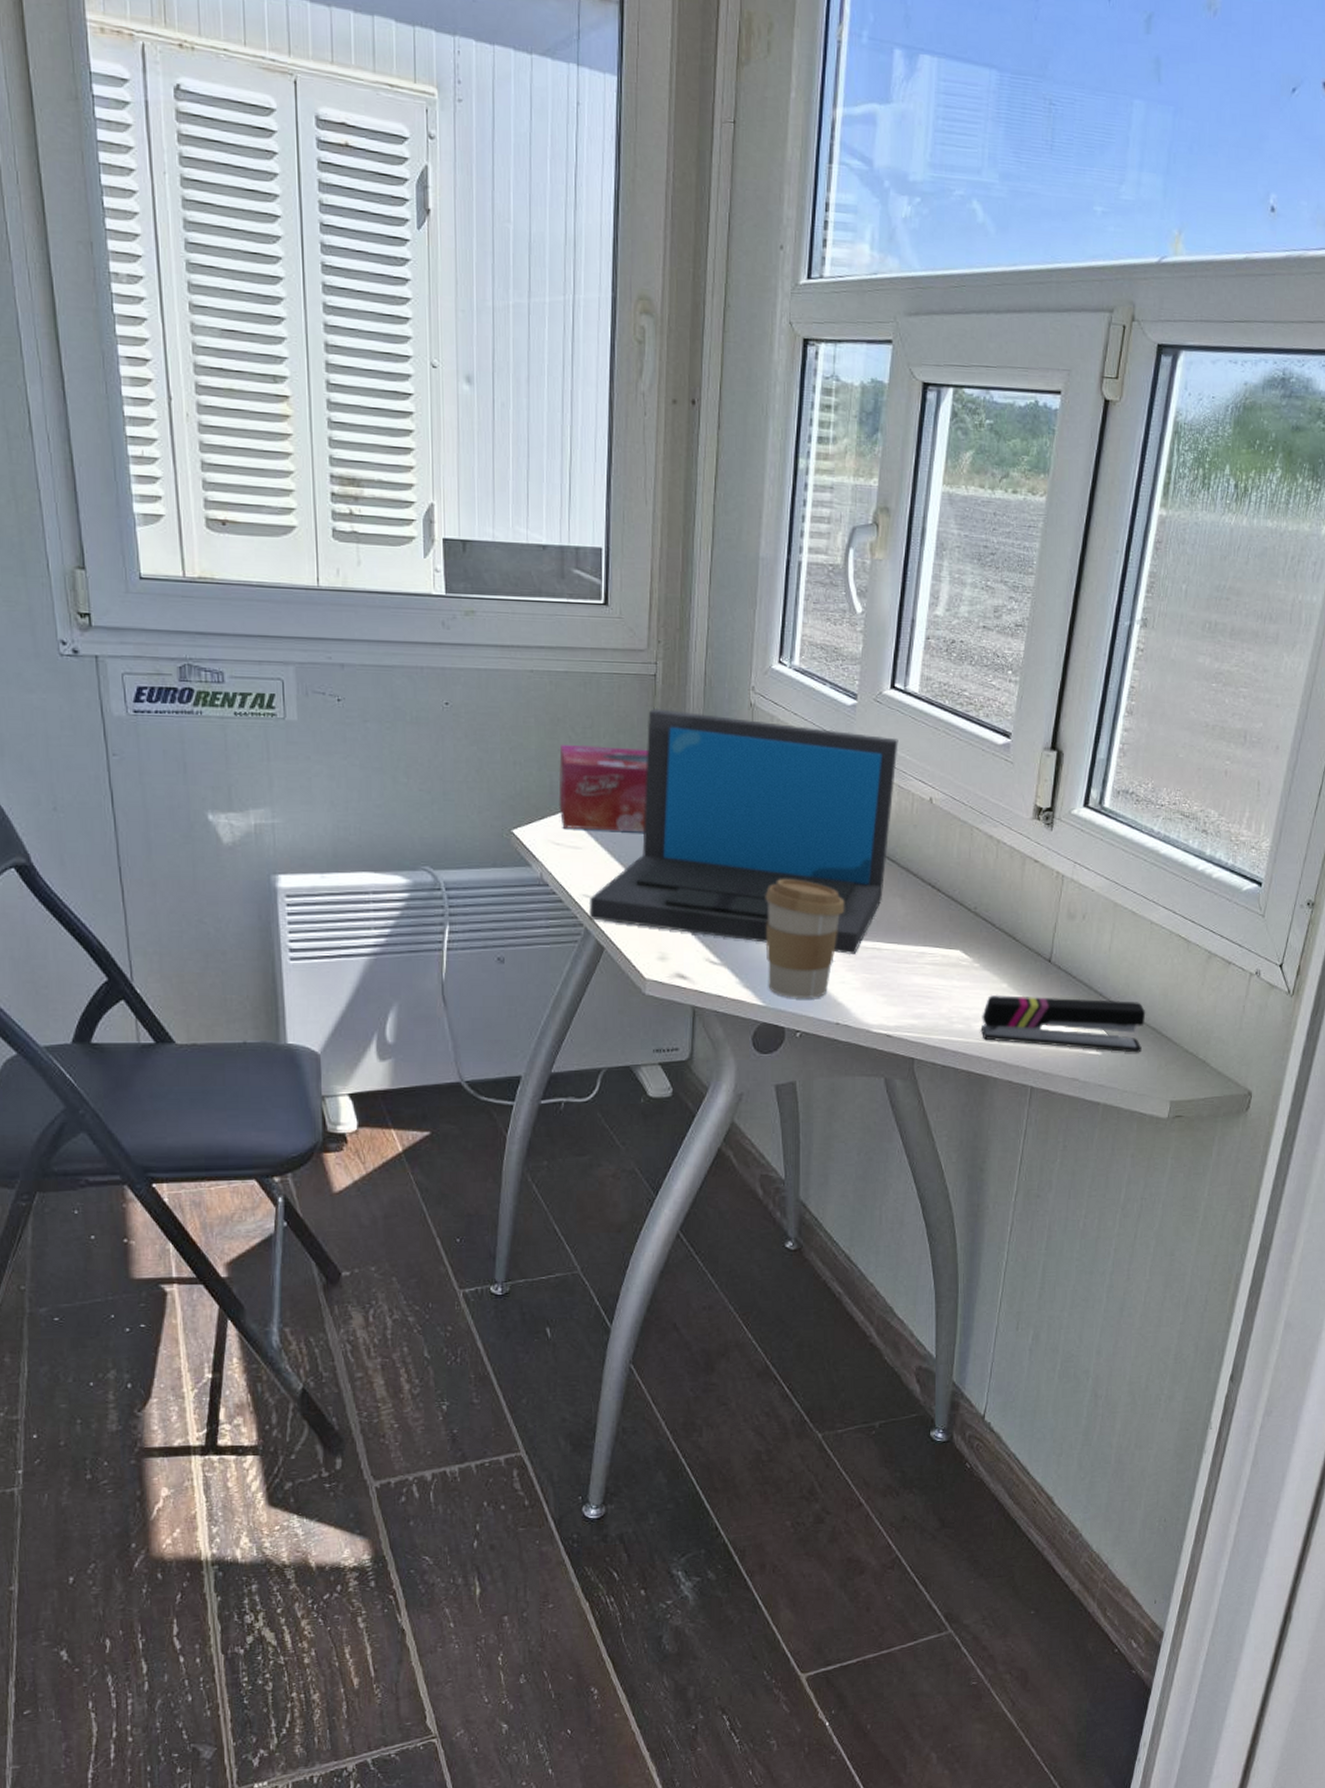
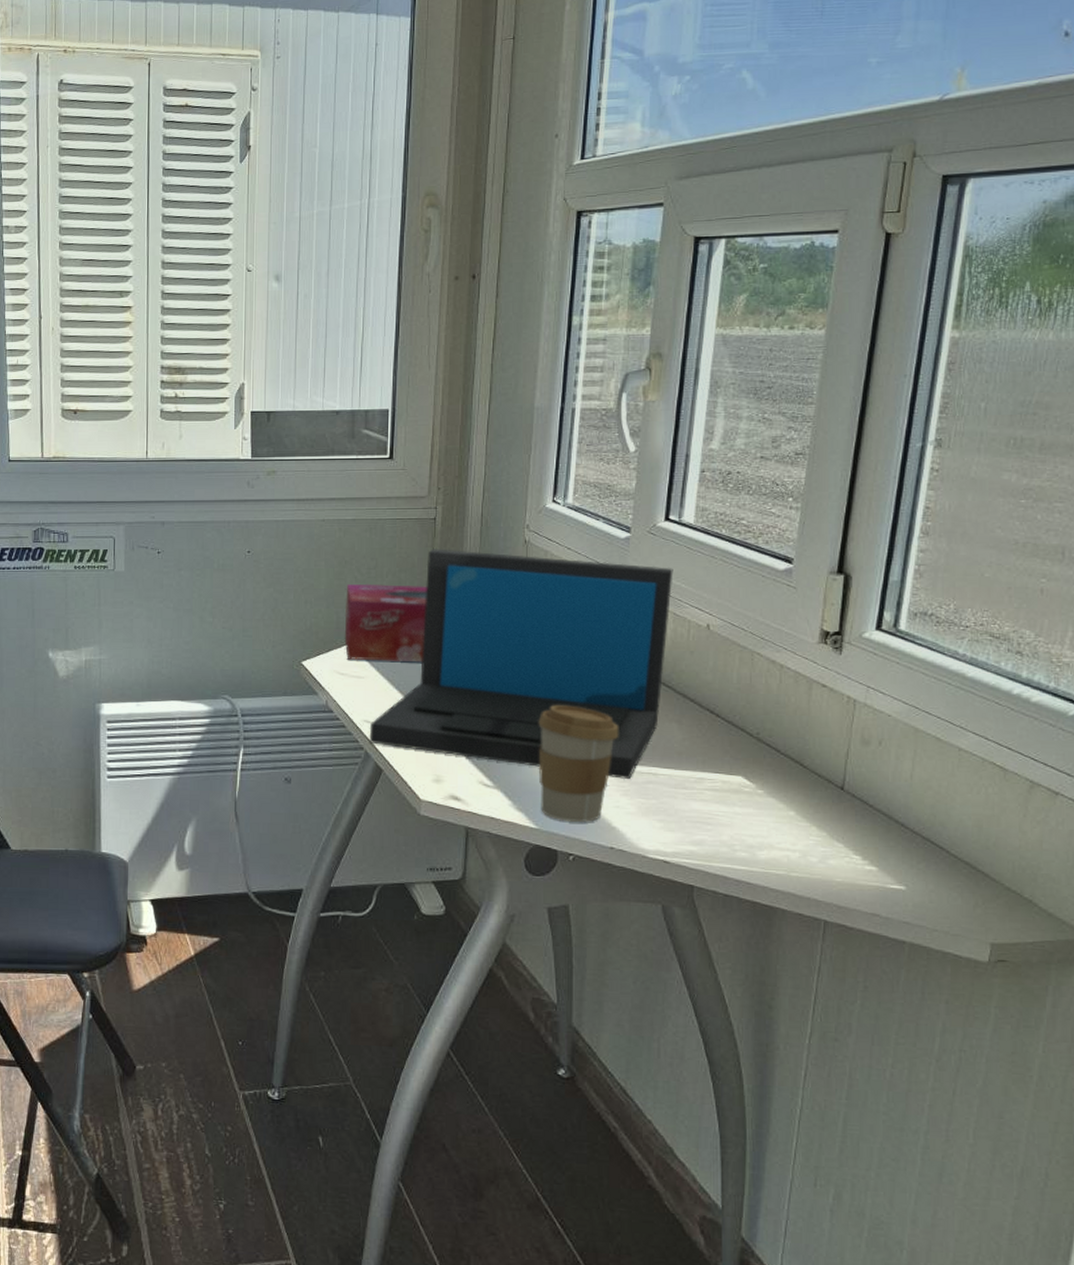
stapler: present [980,994,1146,1053] -> none [766,822,957,889]

